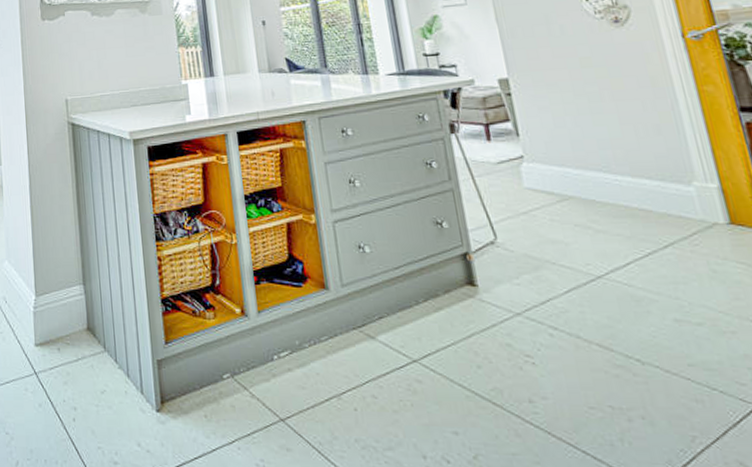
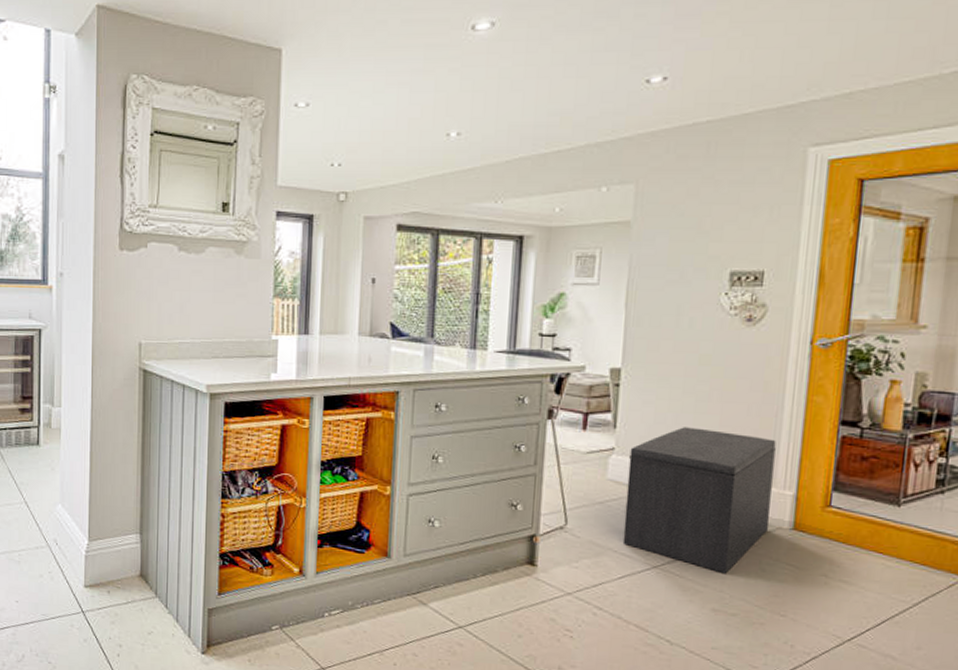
bench: none [539,128,705,279] -> present [622,427,776,574]

